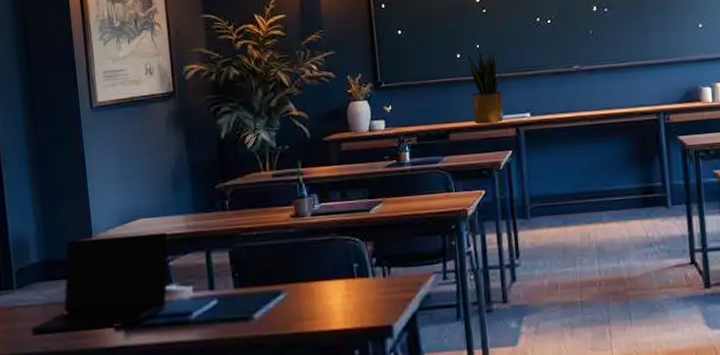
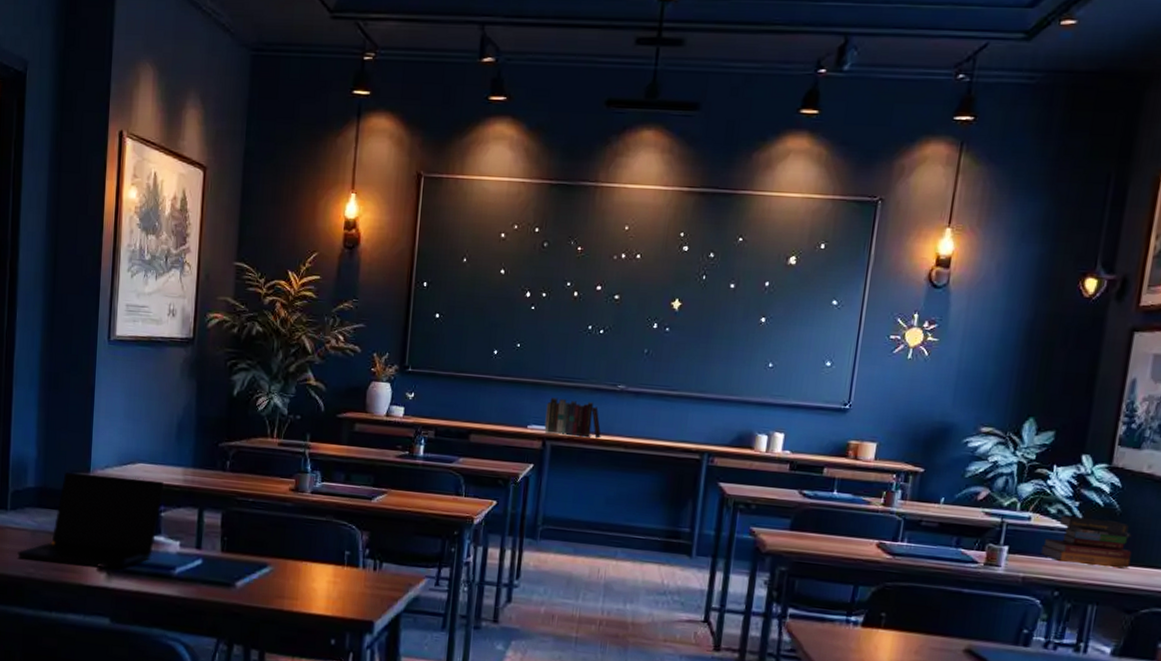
planter: present [466,49,504,124] -> none [499,350,541,432]
books: none [513,85,567,121] -> present [544,397,601,438]

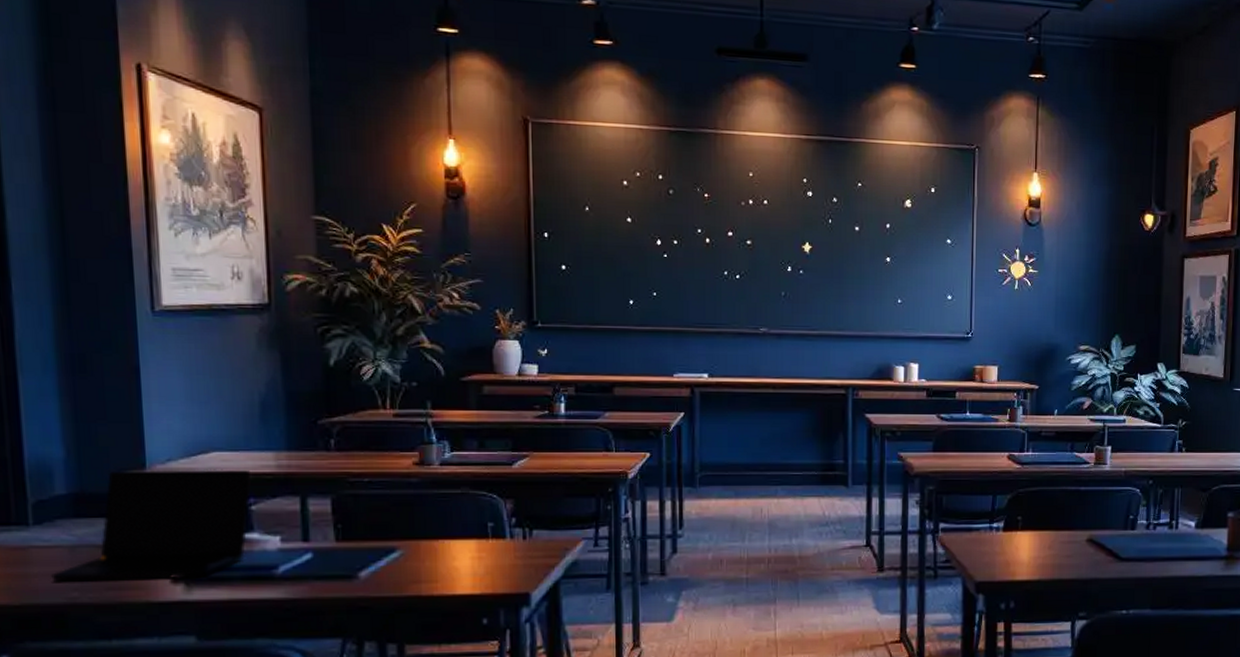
books: present [544,397,601,438] -> none [691,344,749,381]
books: present [1040,515,1132,569] -> none [1135,415,1202,455]

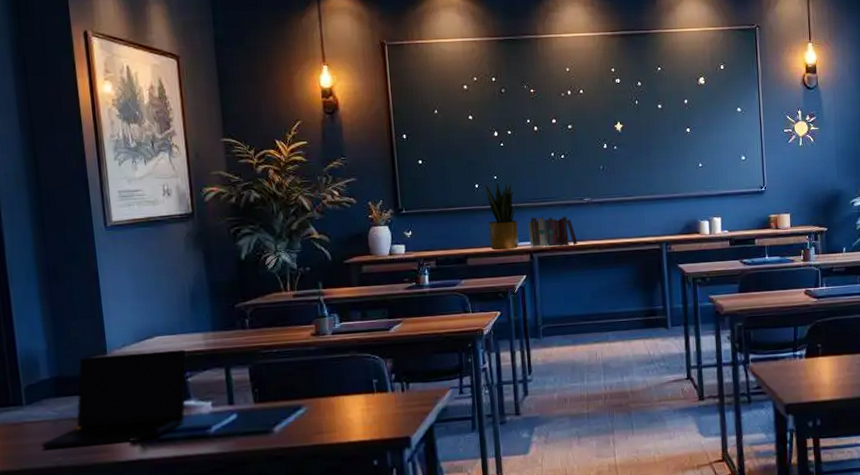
planter: none [641,298,681,381] -> present [484,180,519,250]
books: none [691,344,749,381] -> present [528,216,578,248]

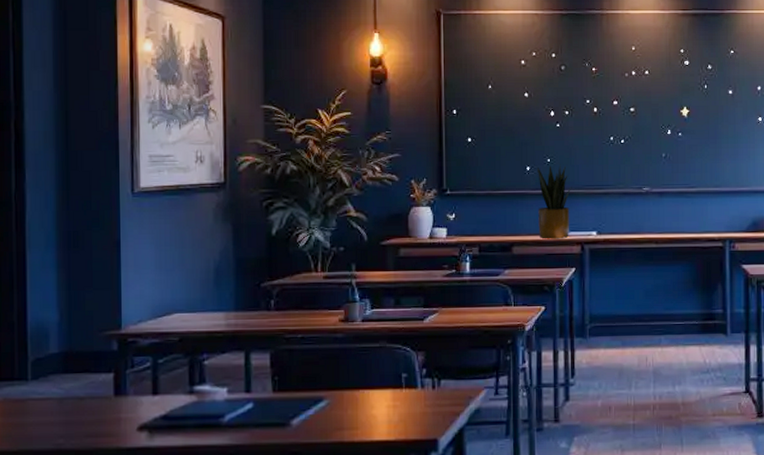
laptop: present [41,349,187,449] -> none [43,328,206,429]
books: present [528,216,578,248] -> none [581,205,634,239]

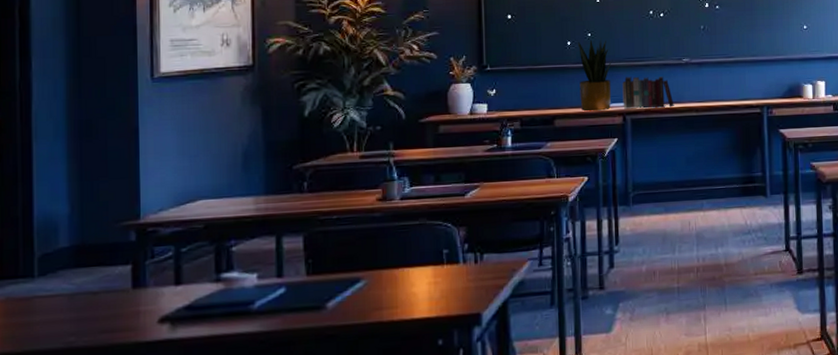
books: none [581,205,634,239] -> present [622,76,674,110]

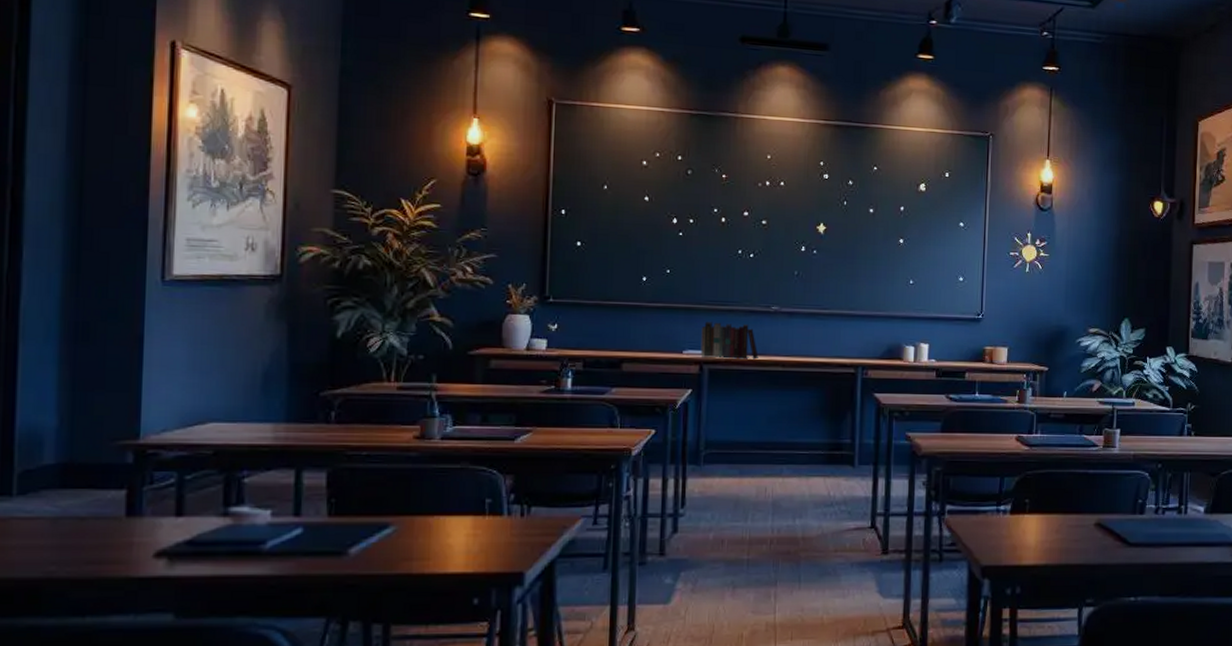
planter: present [577,38,613,111] -> none [652,276,693,357]

